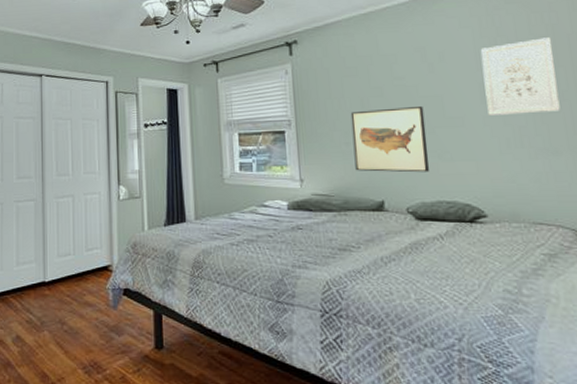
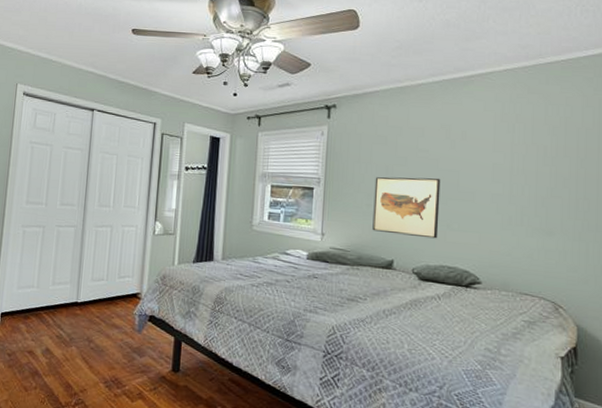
wall art: present [480,37,560,115] -> none [497,128,563,197]

